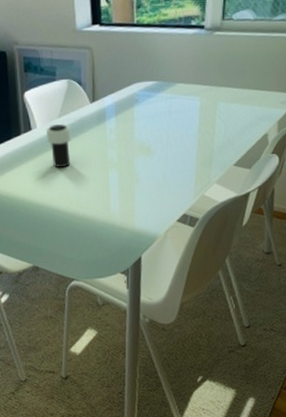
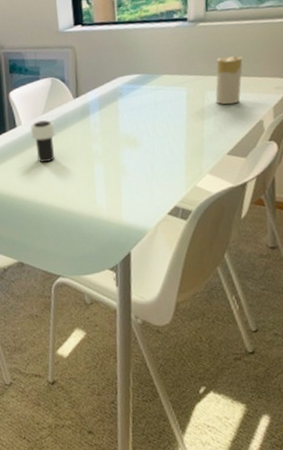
candle: none [226,68,254,117] -> present [215,56,243,105]

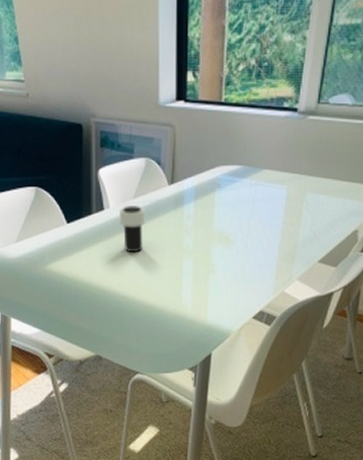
candle: present [215,56,243,105] -> none [314,158,348,210]

